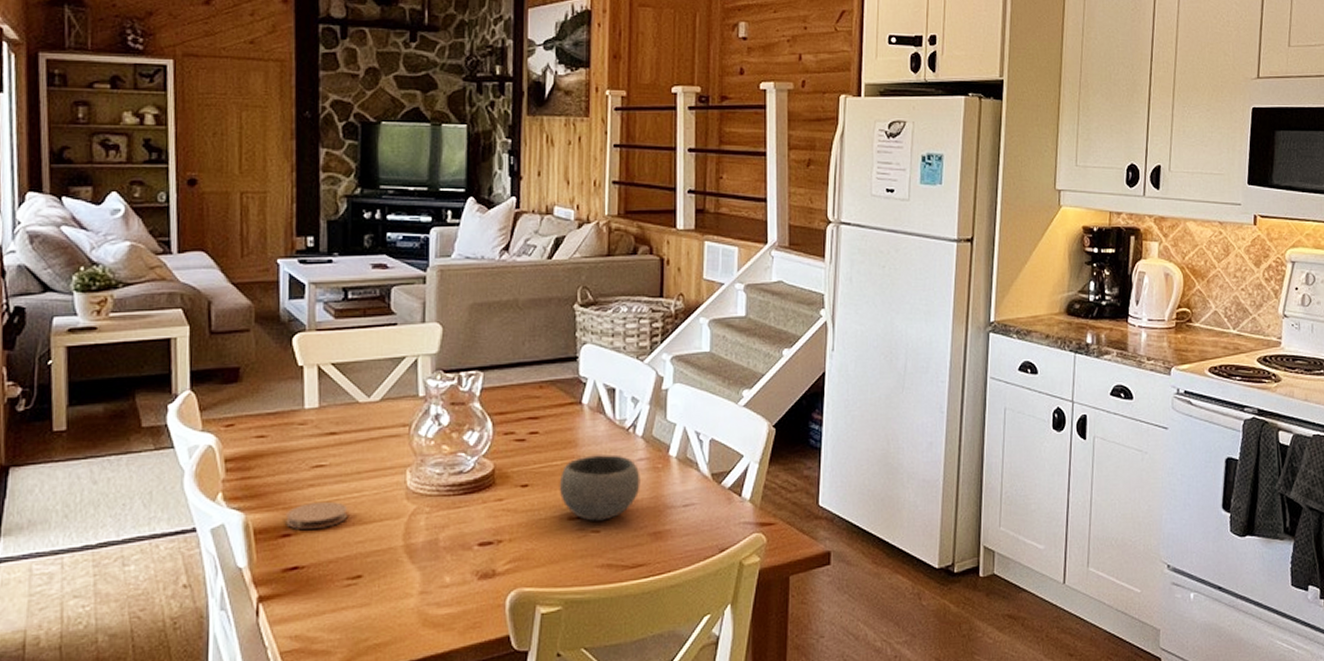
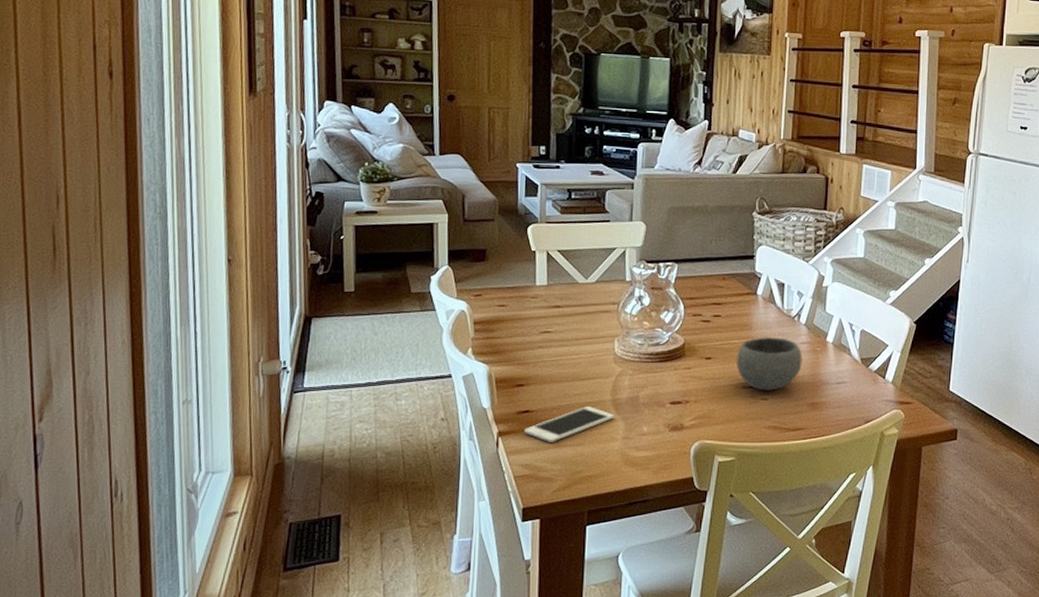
coaster: present [286,501,348,529] -> none [520,360,569,382]
cell phone: none [292,556,408,605] -> present [524,406,614,442]

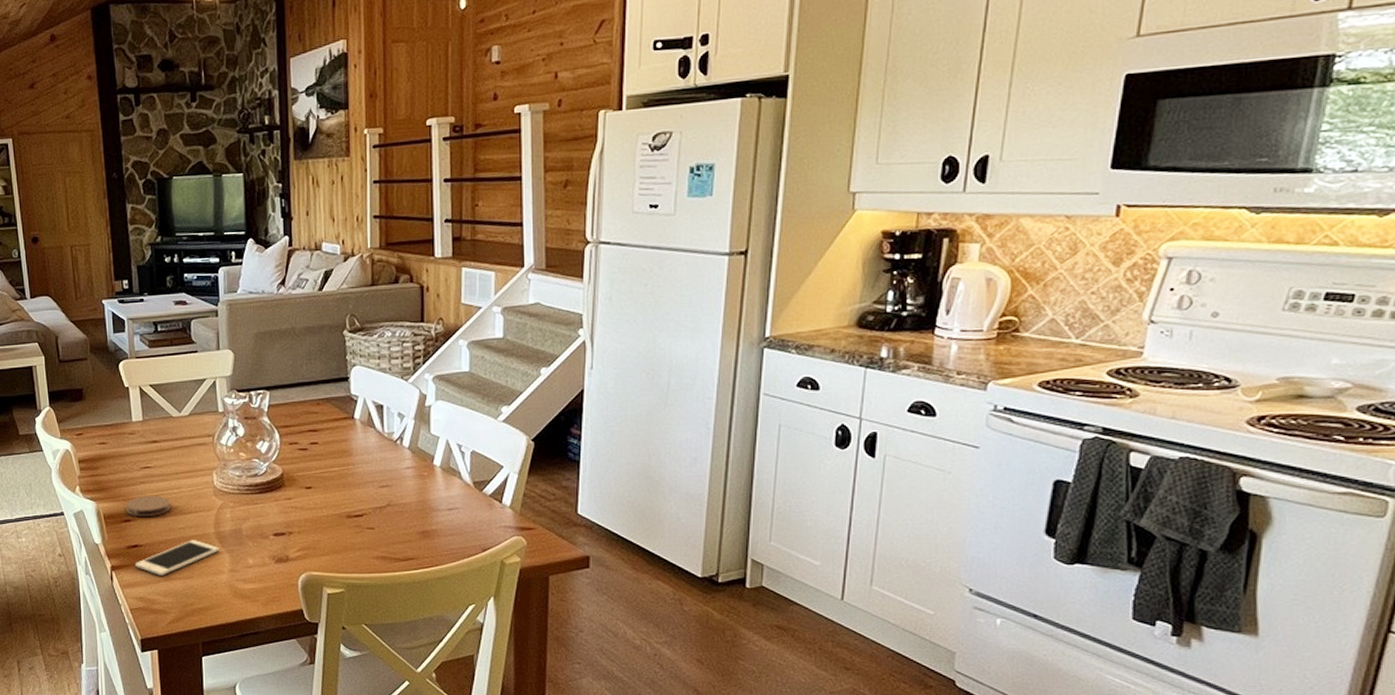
coaster: none [520,360,569,382] -> present [126,495,171,516]
bowl: present [736,337,802,391] -> none [337,463,408,519]

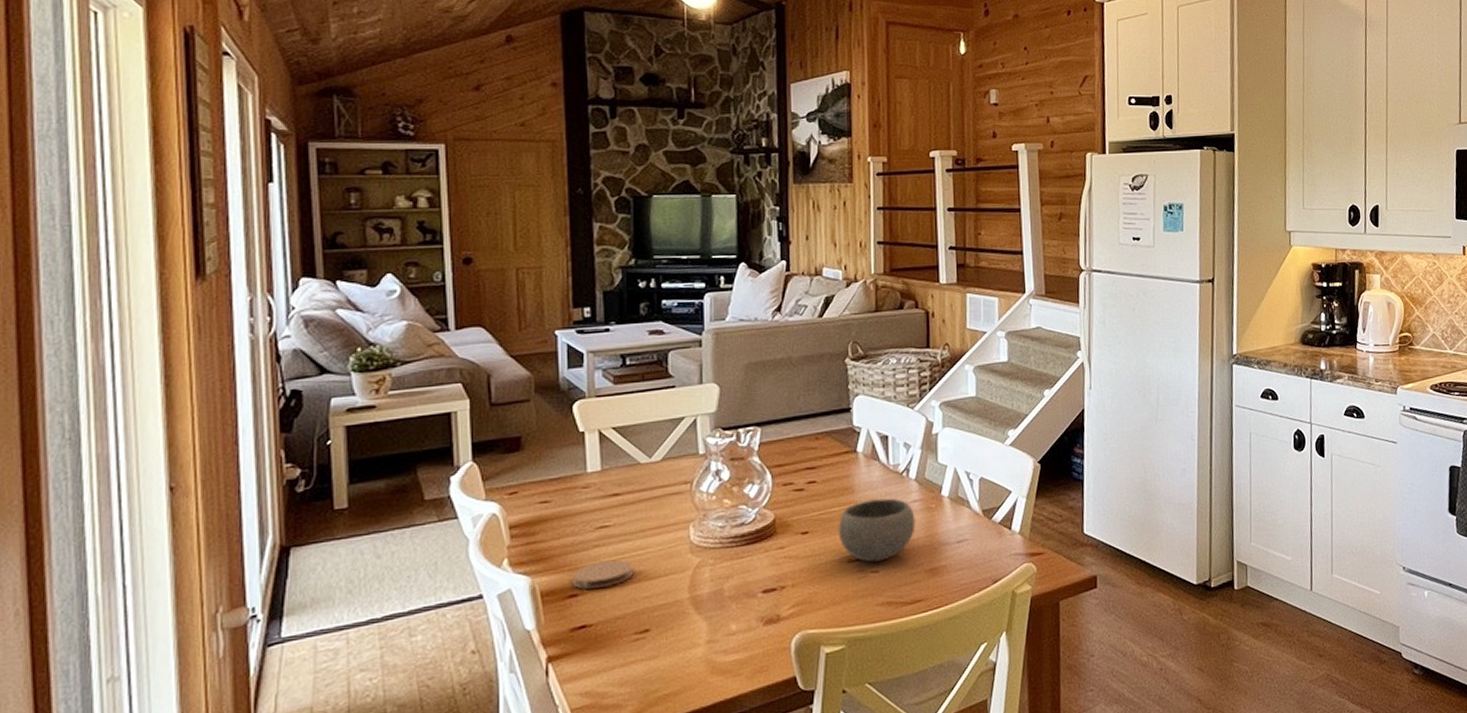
cell phone: present [135,540,219,576] -> none [581,609,694,661]
bowl: none [337,463,408,519] -> present [838,498,916,562]

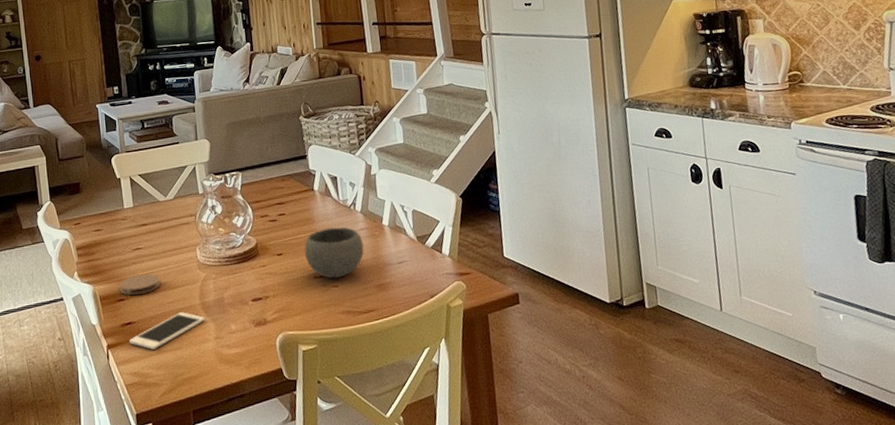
cell phone: none [581,609,694,661] -> present [129,312,205,350]

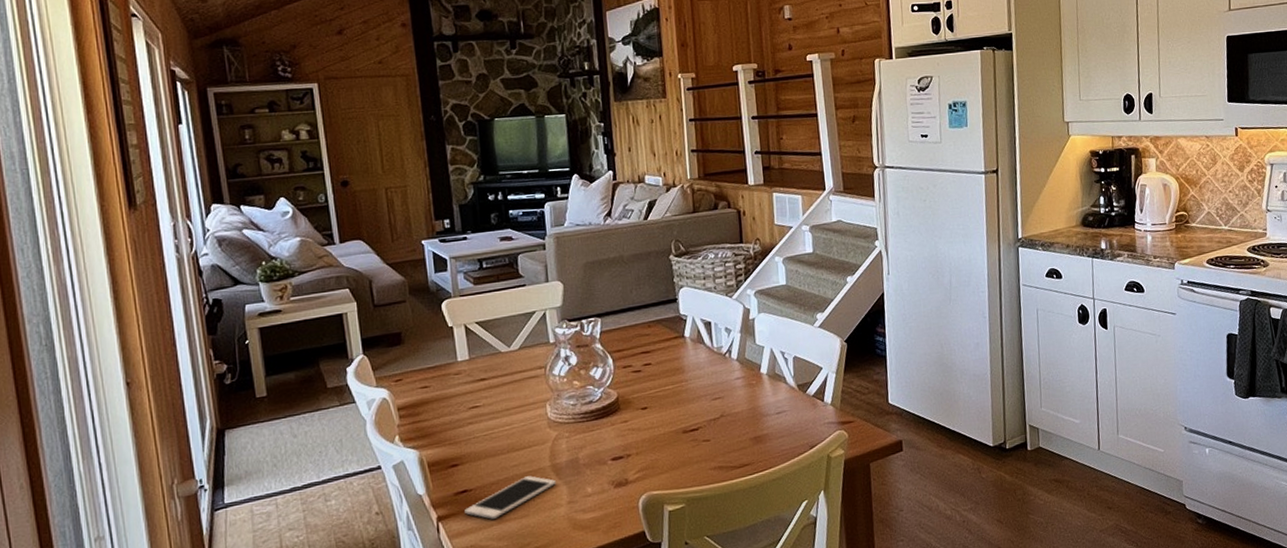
coaster: present [119,274,161,295] -> none [452,435,503,460]
bowl: present [304,227,364,279] -> none [672,376,740,433]

